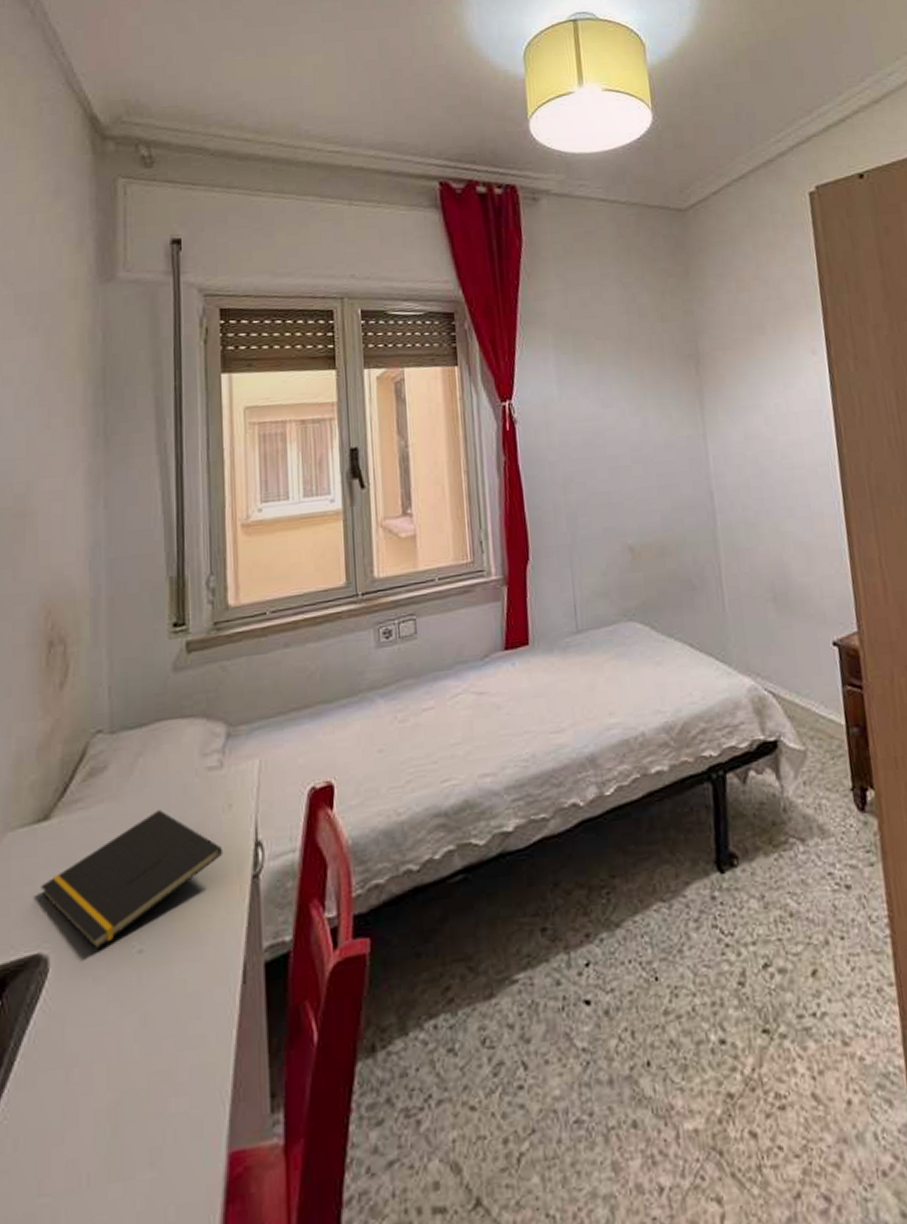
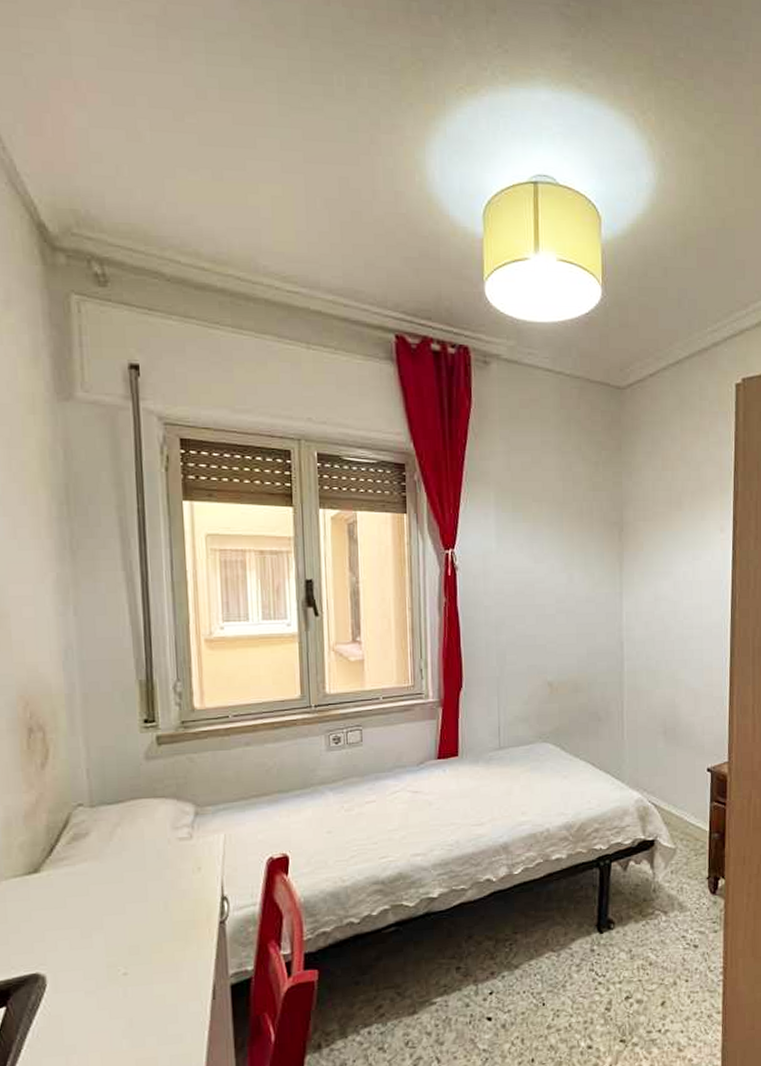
notepad: present [41,809,223,949] -> none [35,869,194,971]

